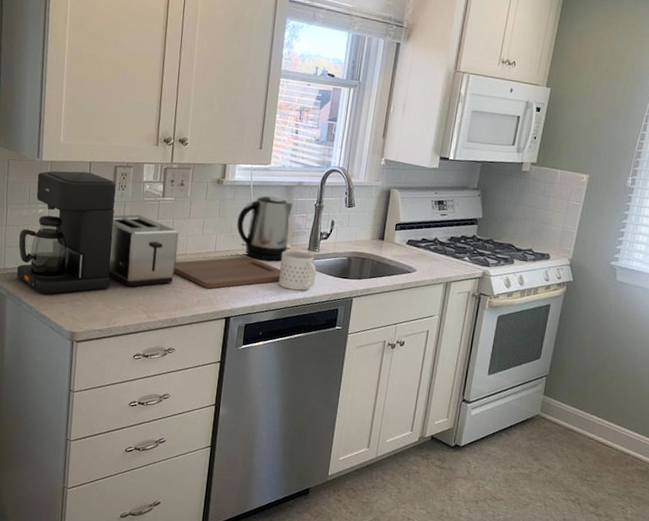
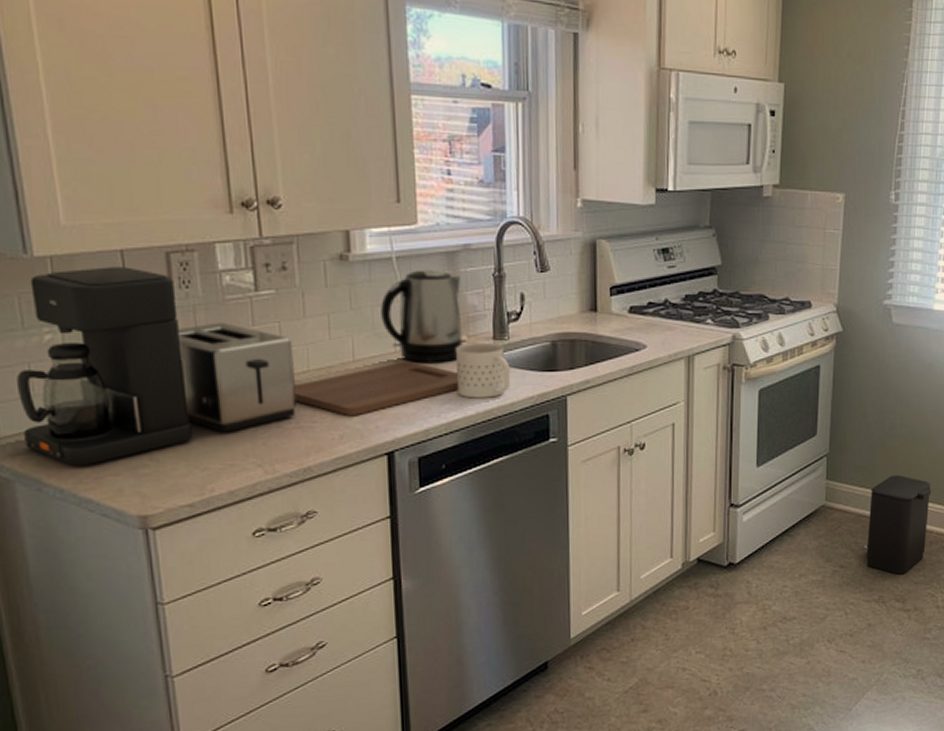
pedal bin: none [566,402,634,485] -> present [862,475,932,575]

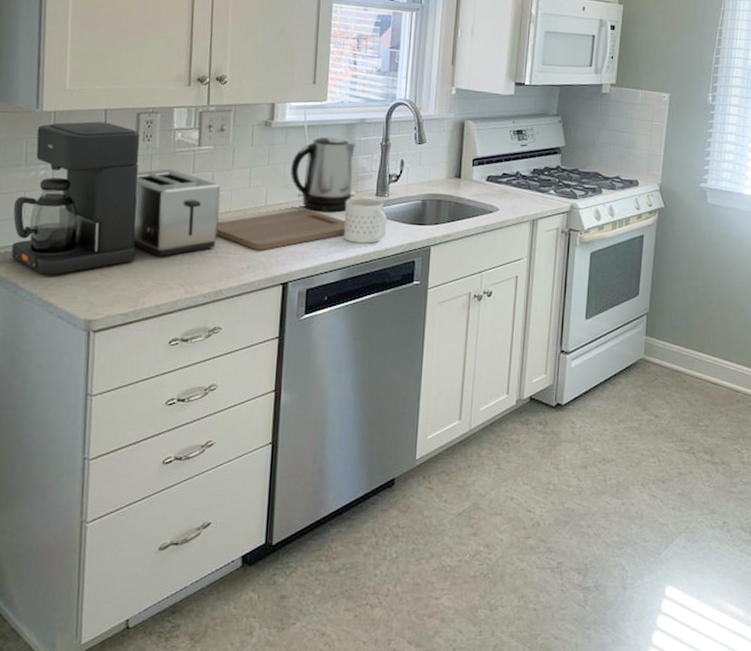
pedal bin: present [862,475,932,575] -> none [676,336,739,429]

